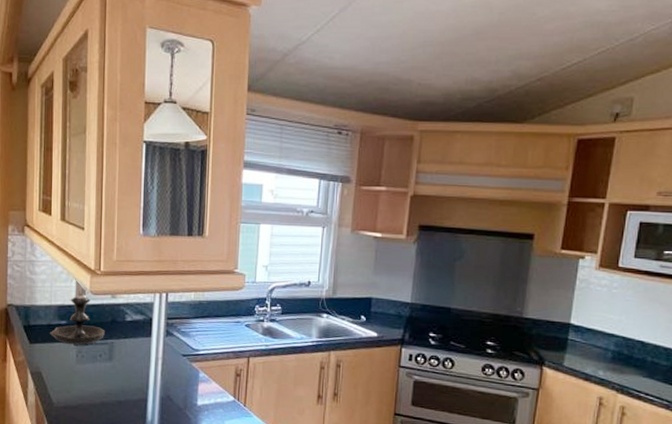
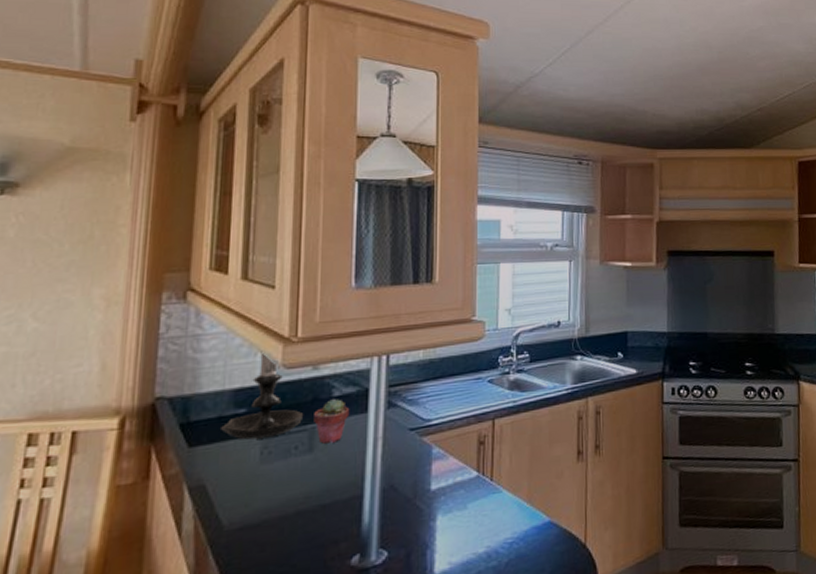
potted succulent: none [113,323,138,356] -> present [314,399,350,444]

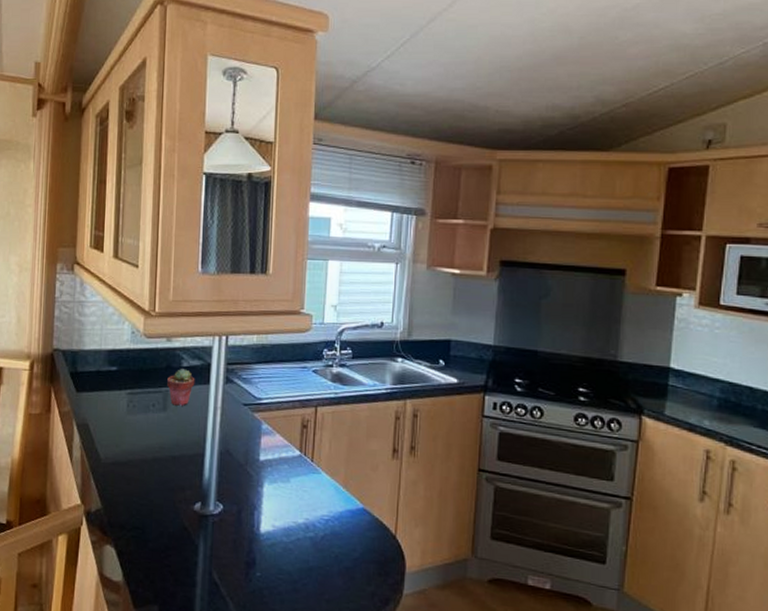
candle holder: present [221,351,303,440] -> none [99,320,159,394]

